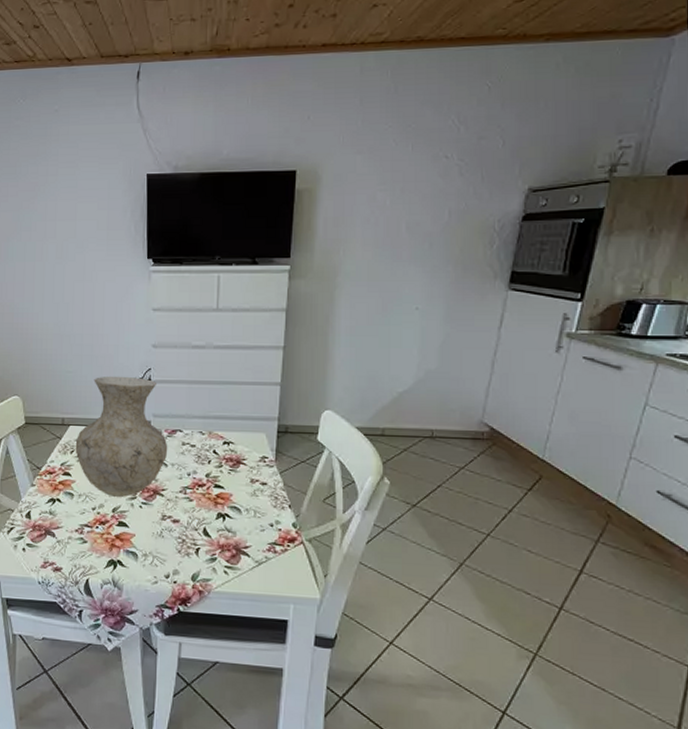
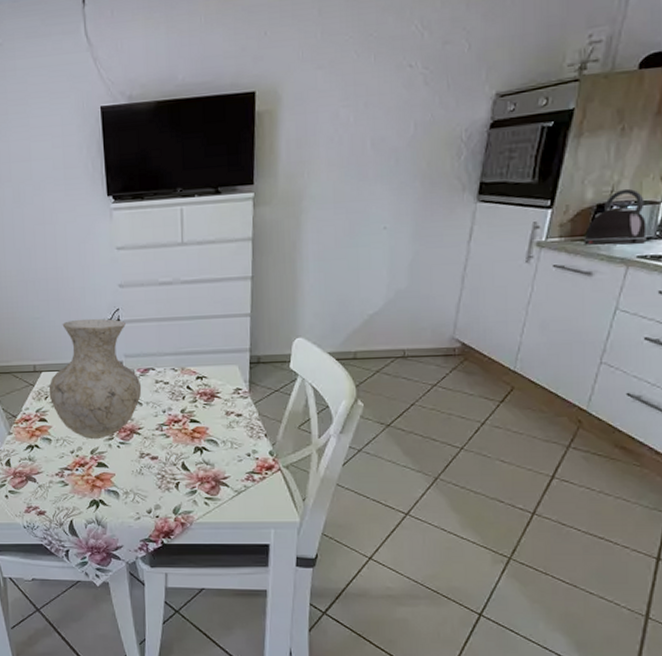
kettle: none [613,287,676,343] -> present [584,188,647,246]

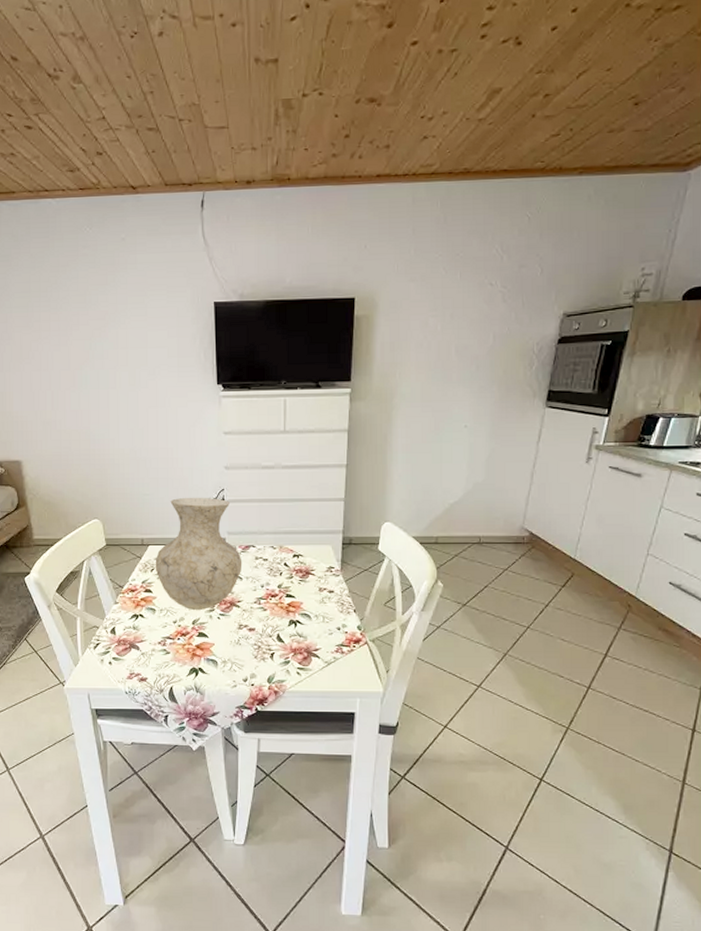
kettle: present [584,188,647,246] -> none [635,402,687,452]

